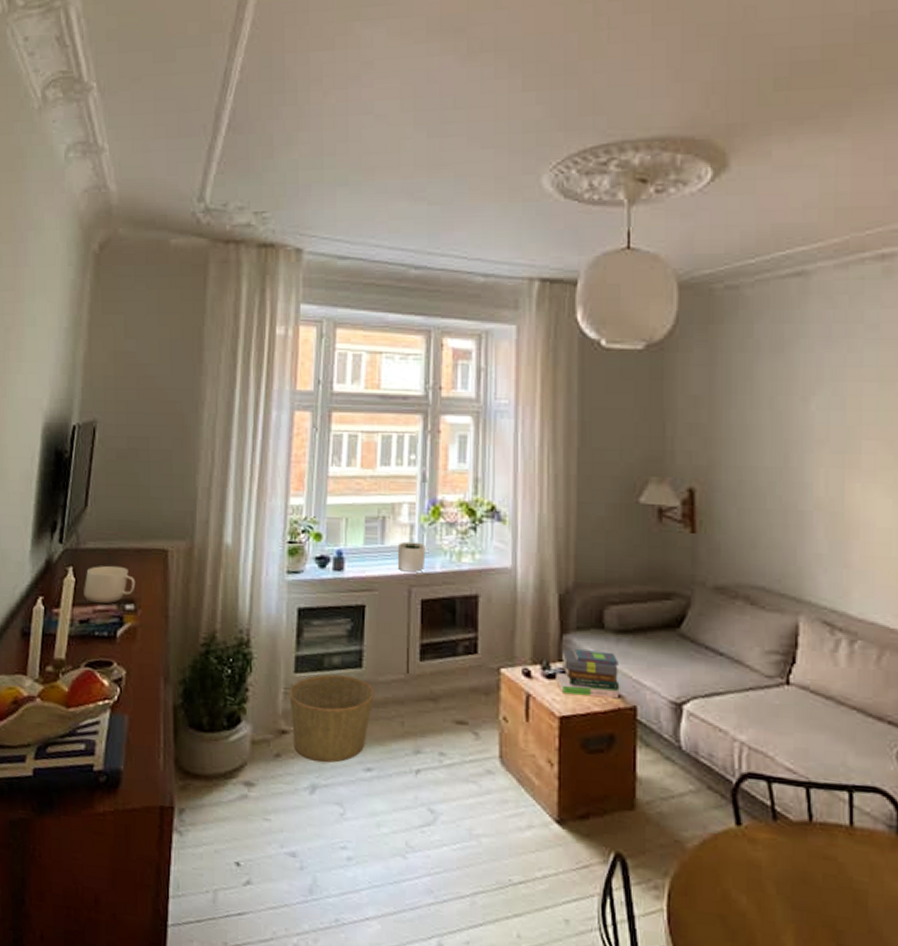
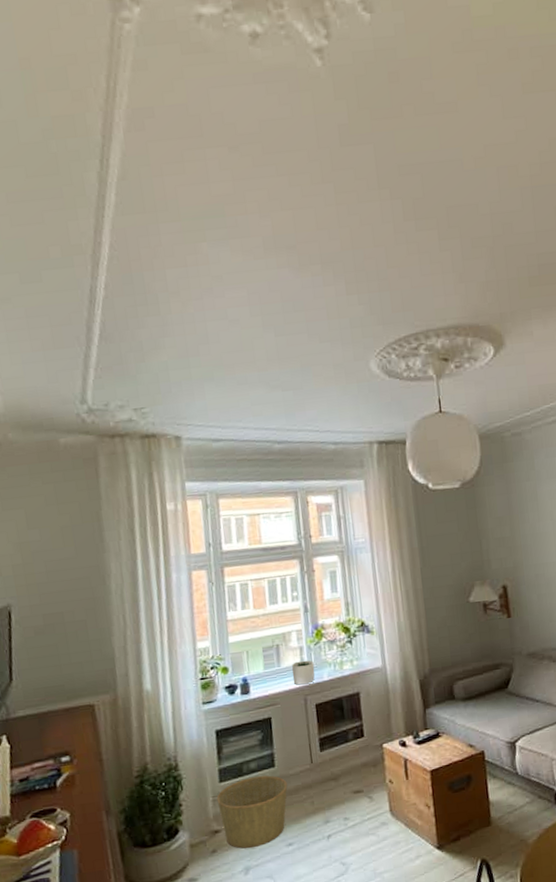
cup: present [83,565,136,604] -> none [19,726,69,763]
books: present [556,649,620,699] -> none [424,715,471,754]

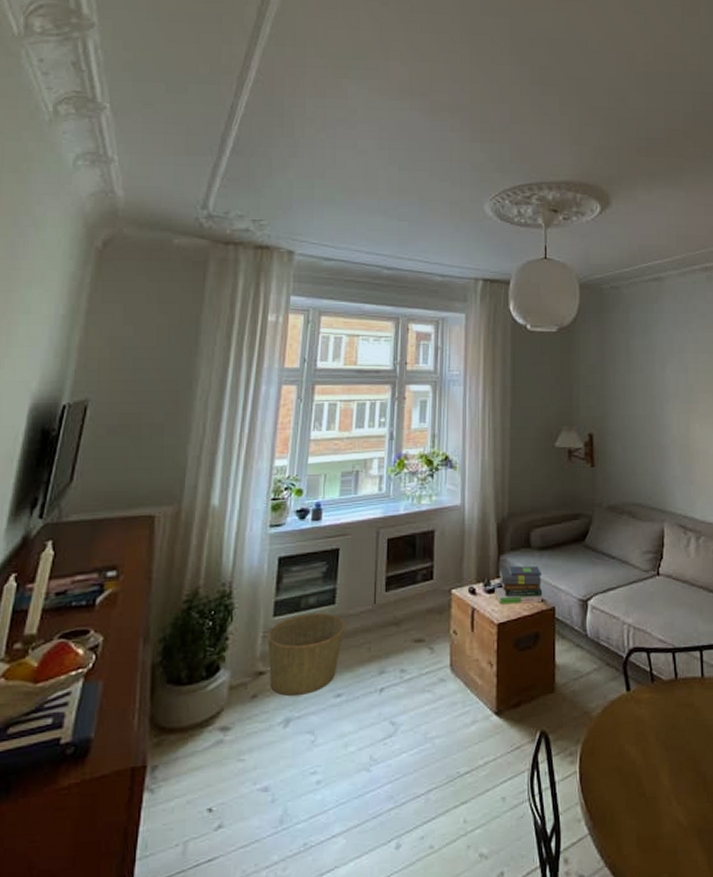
planter: present [292,660,315,685] -> none [368,490,392,516]
books: none [424,715,471,754] -> present [495,565,543,605]

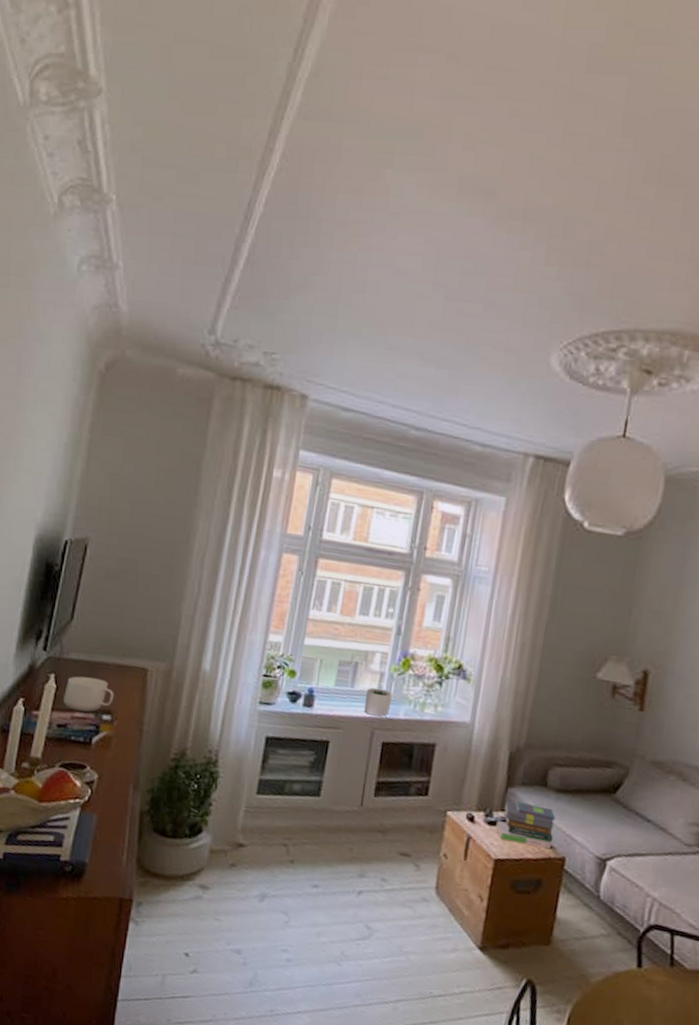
cup: none [61,535,120,575] -> present [62,676,114,712]
basket: present [267,613,345,696] -> none [248,799,329,877]
planter: none [368,490,392,516] -> present [364,687,393,718]

